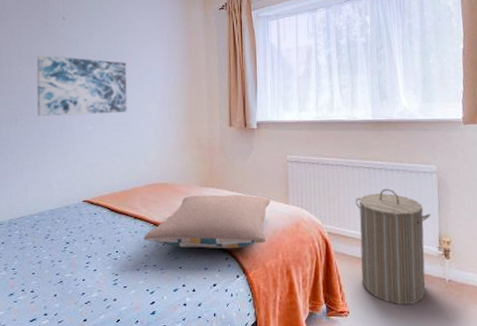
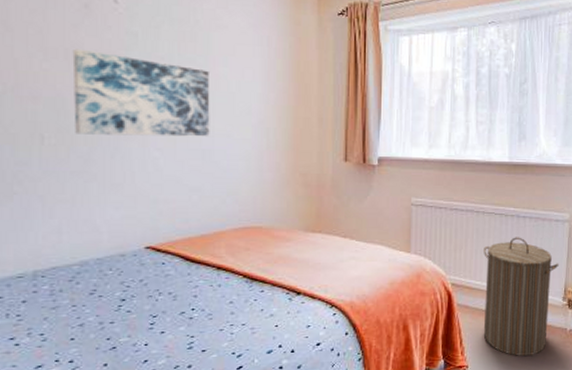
pillow: present [144,194,271,249] -> none [230,241,390,304]

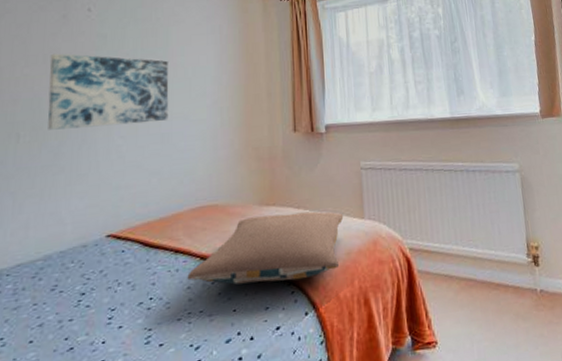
pillow: none [230,241,390,304] -> present [187,211,344,285]
laundry hamper: present [483,237,559,357] -> none [437,192,518,326]

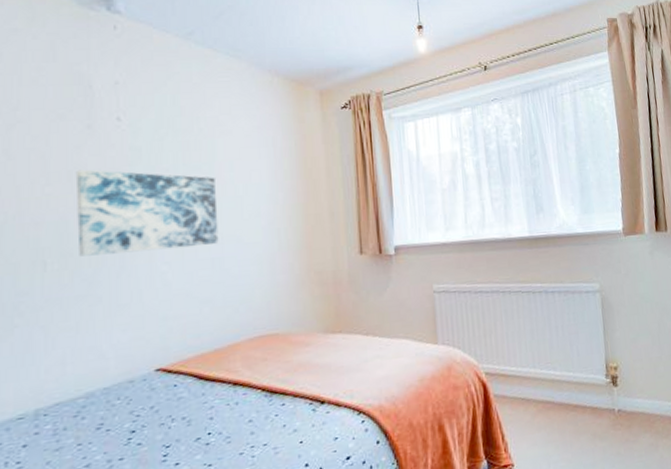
pillow: present [187,211,344,285] -> none [248,337,416,416]

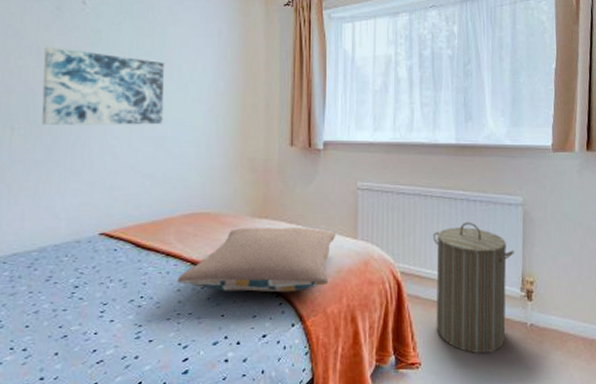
pillow: none [248,337,416,416] -> present [177,227,336,293]
laundry hamper: none [515,314,596,447] -> present [433,222,514,354]

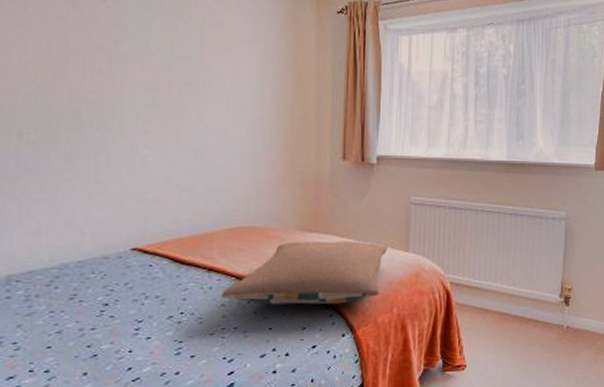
wall art: present [41,46,164,125] -> none [55,41,204,134]
laundry hamper: present [433,222,514,354] -> none [481,235,556,355]

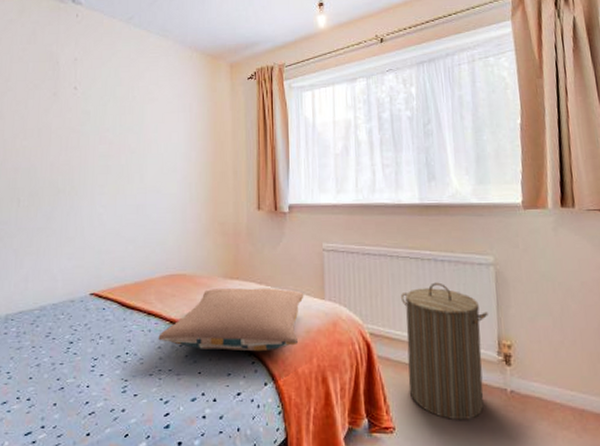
laundry hamper: none [481,235,556,355] -> present [401,282,488,421]

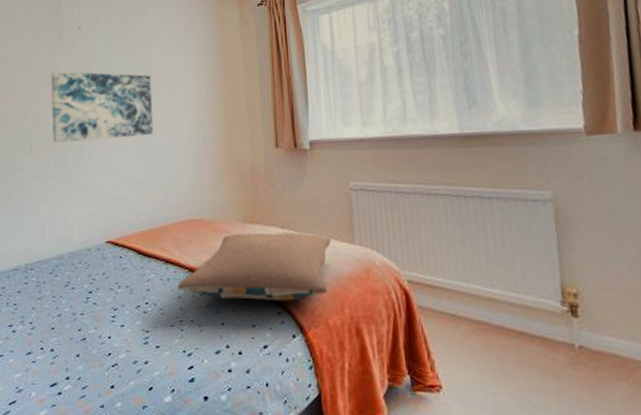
wall art: none [41,128,144,197] -> present [50,71,154,143]
laundry hamper: present [401,282,488,421] -> none [442,222,548,380]

